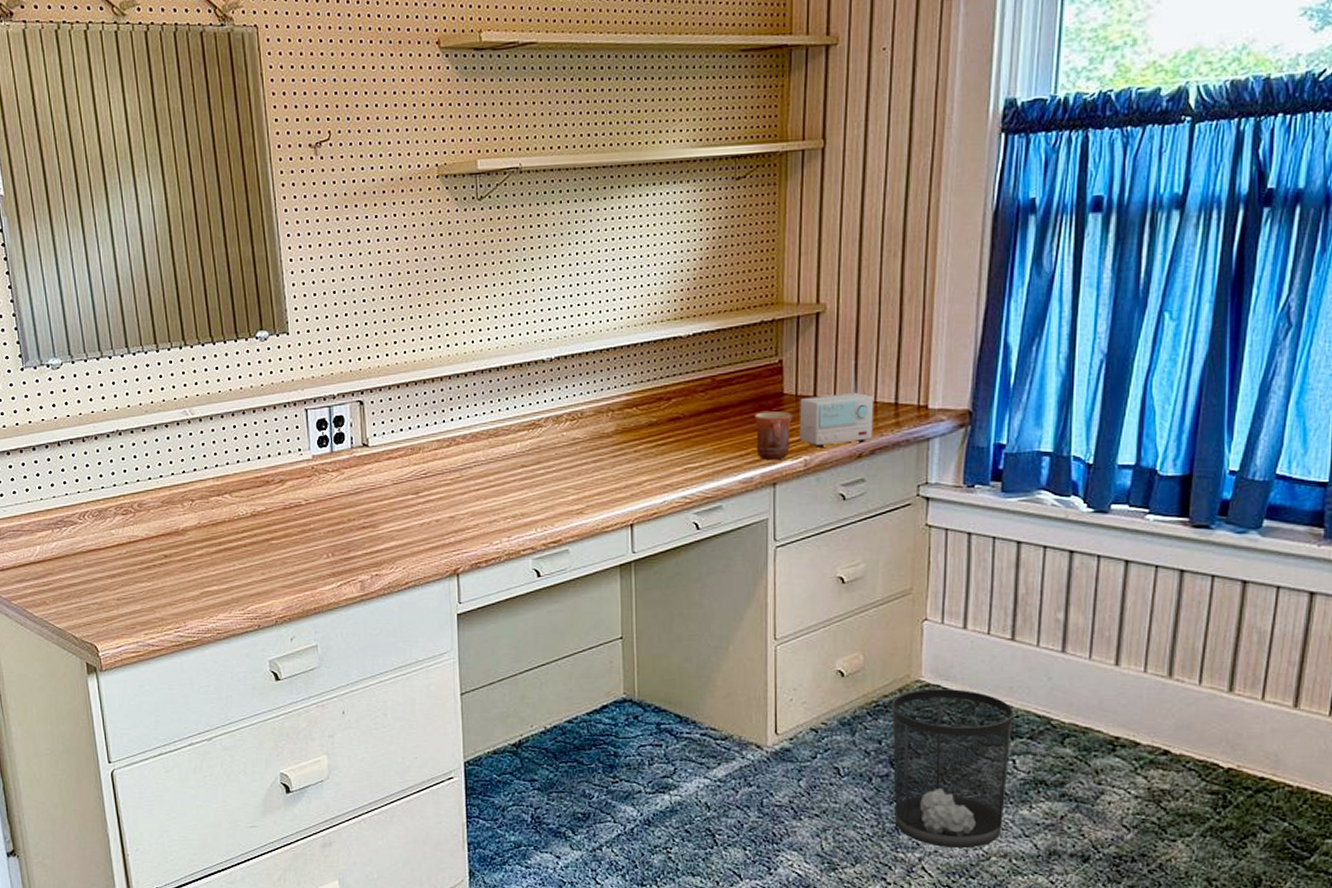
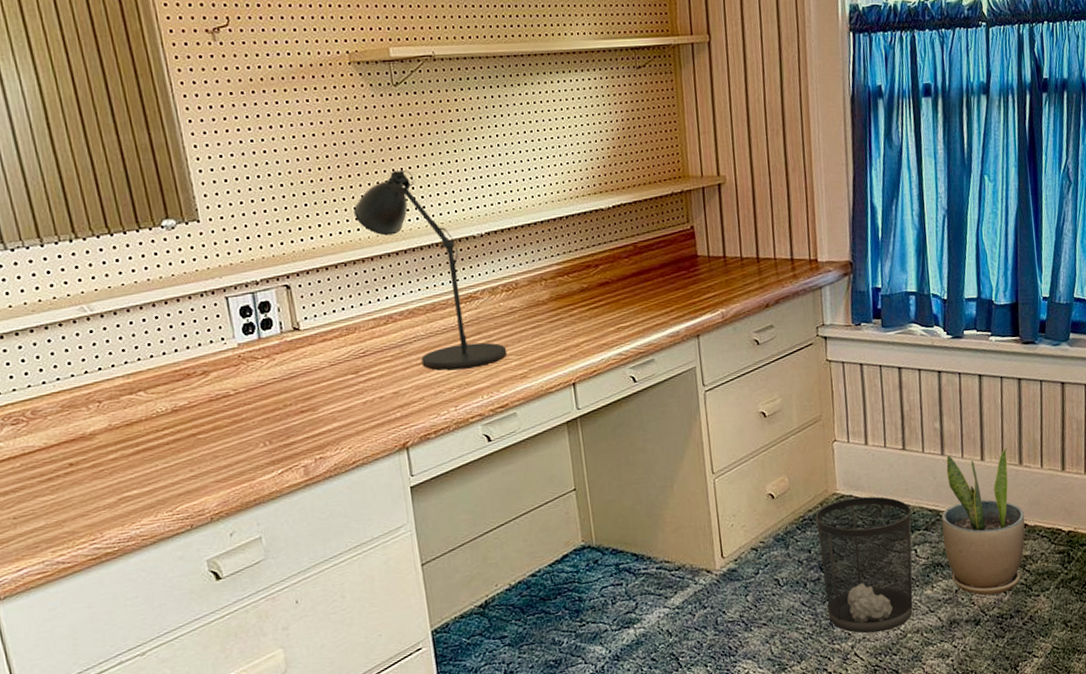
desk lamp: none [429,287,566,499] -> present [354,169,508,370]
mug: present [754,411,792,461] -> none [674,271,708,315]
radio: present [799,360,874,447] -> none [712,224,776,301]
potted plant: none [1052,653,1168,830] -> present [941,447,1025,595]

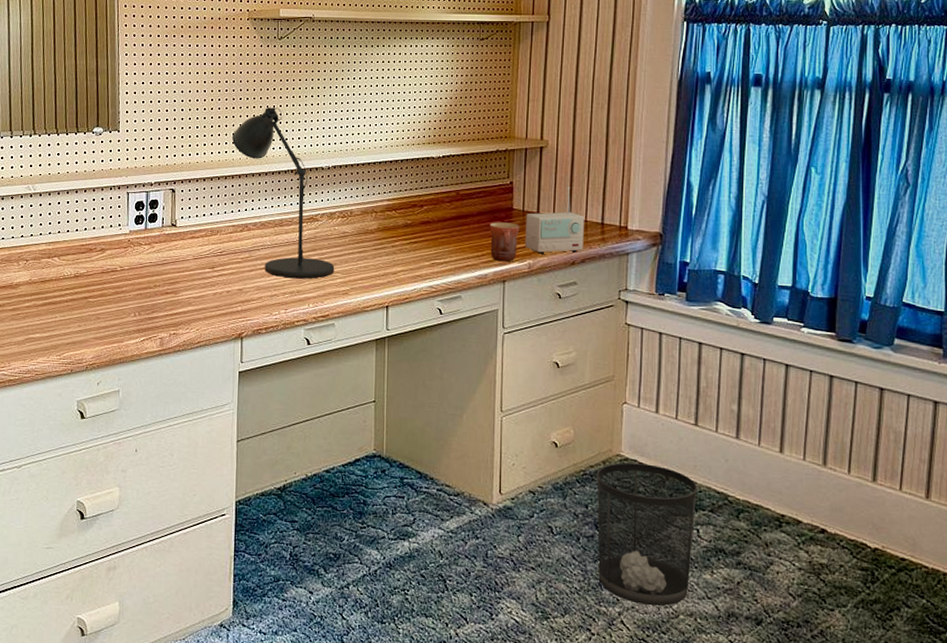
mug: none [674,271,708,315] -> present [489,222,520,262]
radio: none [712,224,776,301] -> present [524,186,585,254]
potted plant: present [941,447,1025,595] -> none [730,439,825,598]

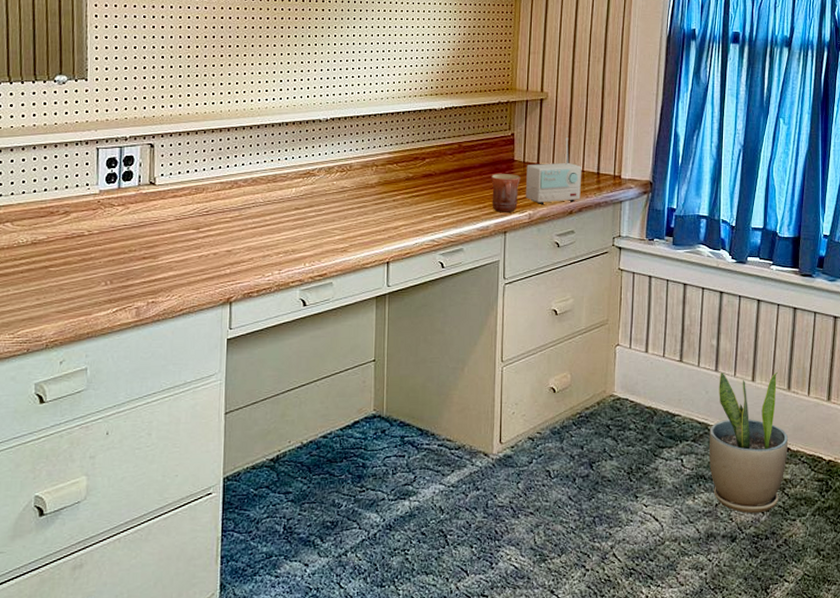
desk lamp: present [232,106,335,279] -> none [220,55,333,237]
waste bin: present [596,462,697,607] -> none [591,402,682,536]
potted plant: none [730,439,825,598] -> present [709,371,789,514]

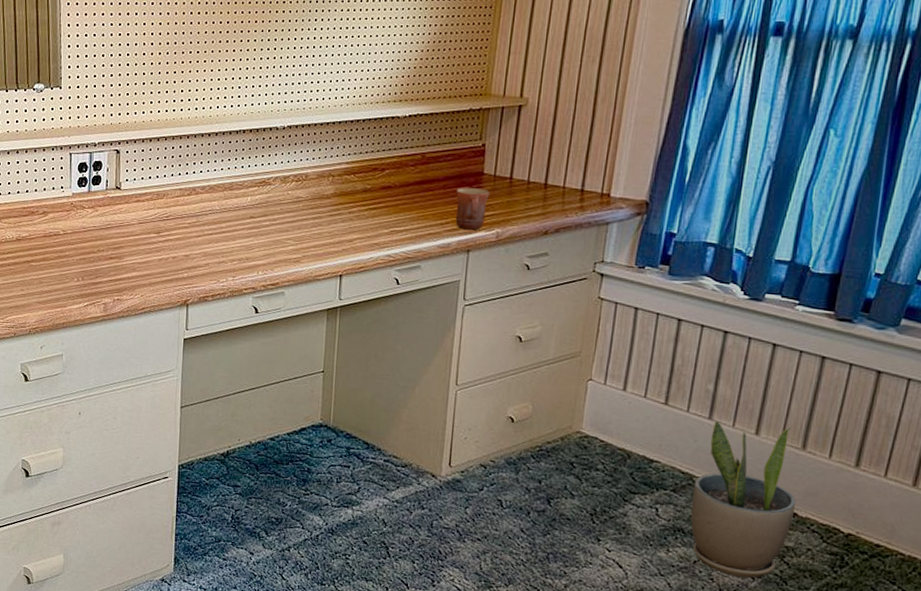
radio: present [525,137,582,204] -> none [493,149,563,222]

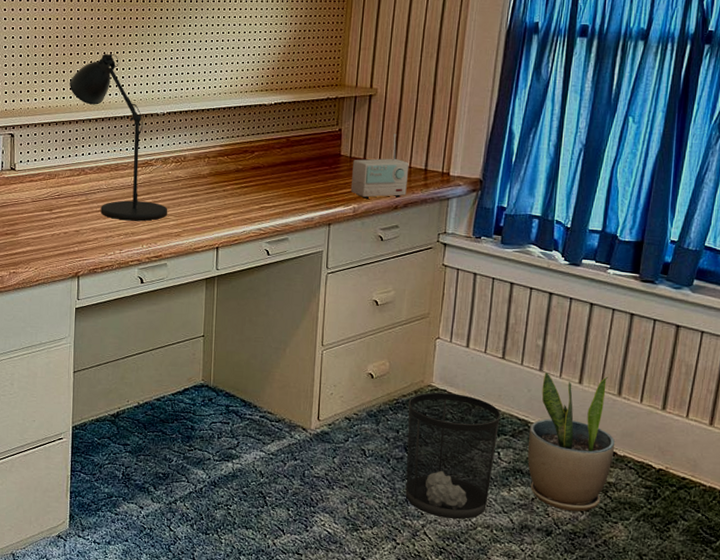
desk lamp: none [181,61,287,246] -> present [70,53,168,221]
mug: present [455,188,490,231] -> none [317,168,347,206]
radio: none [493,149,563,222] -> present [350,134,410,199]
waste bin: none [546,439,661,581] -> present [405,392,501,520]

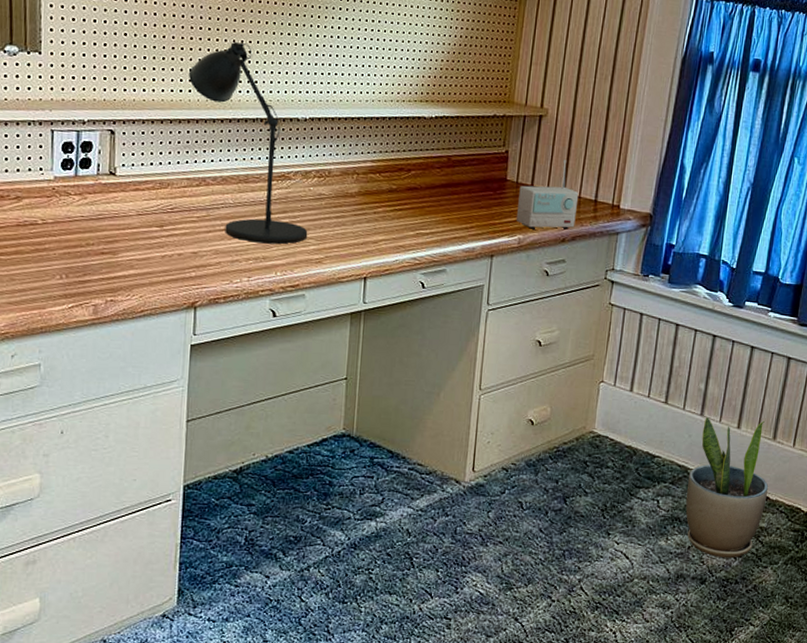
waste bin: present [405,392,501,520] -> none [562,439,662,572]

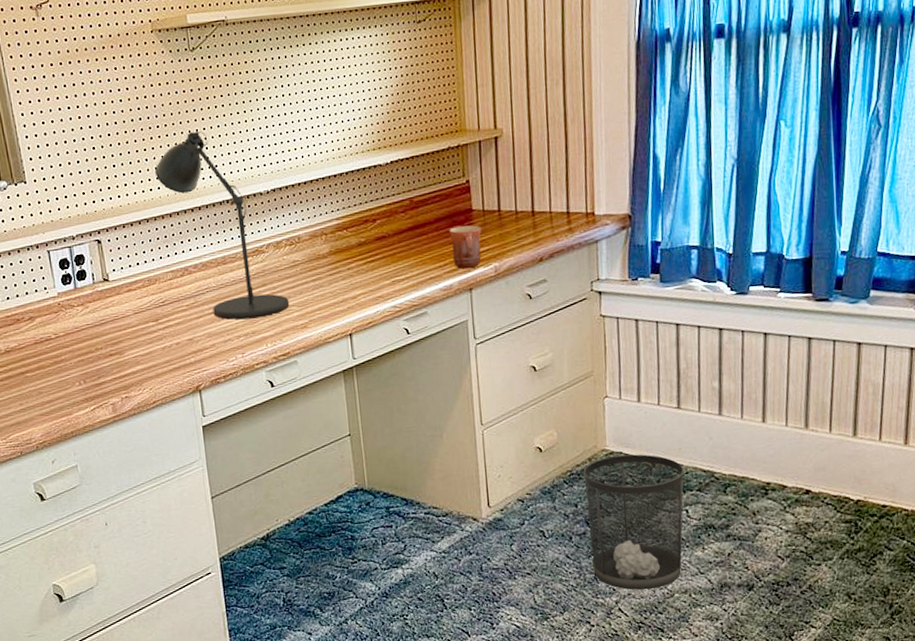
mug: none [479,193,512,236] -> present [449,225,482,269]
radio: present [516,160,579,230] -> none [487,177,551,255]
waste bin: none [562,439,662,572] -> present [583,454,684,590]
potted plant: present [685,416,769,558] -> none [716,409,809,561]

